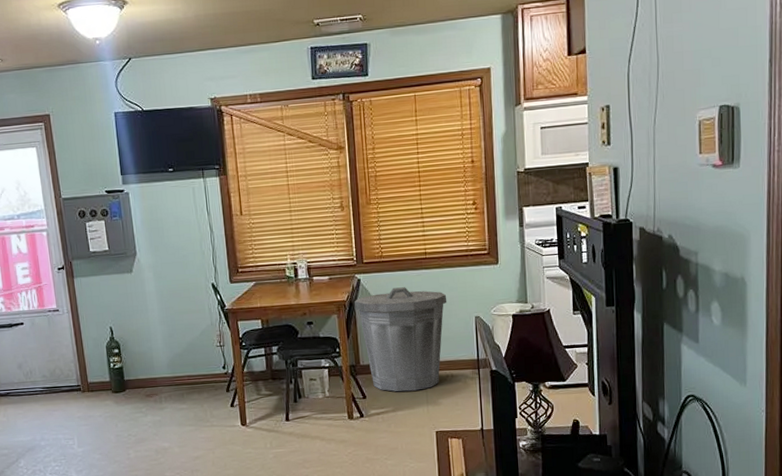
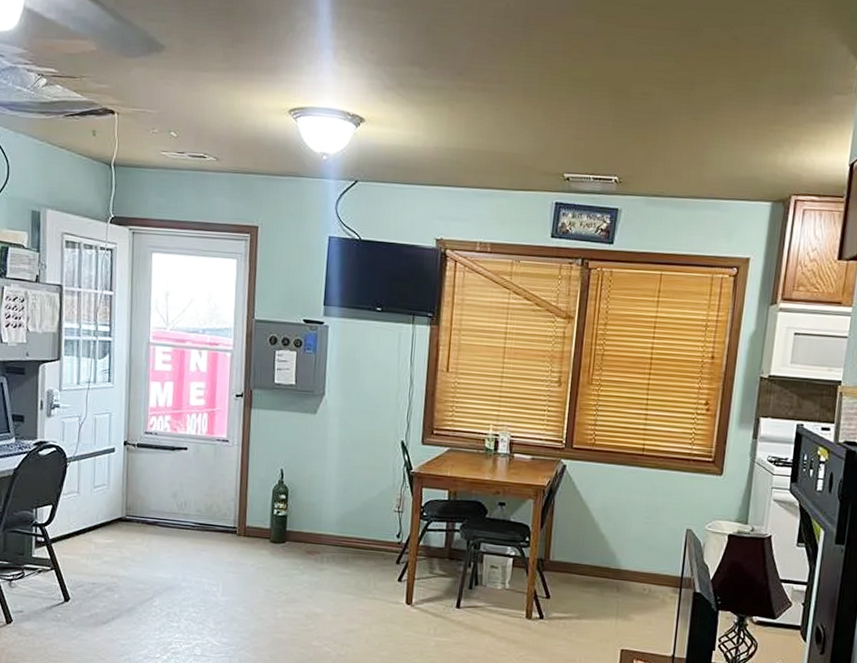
trash can: present [354,287,447,392] -> none [554,481,659,600]

